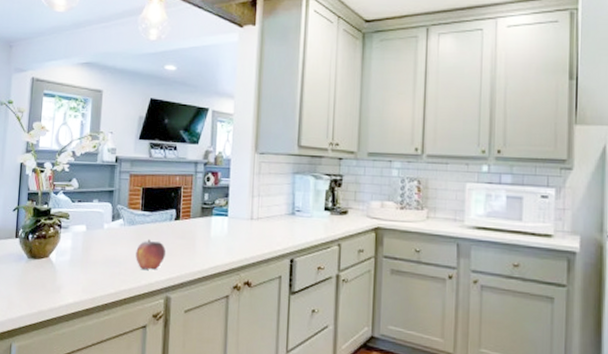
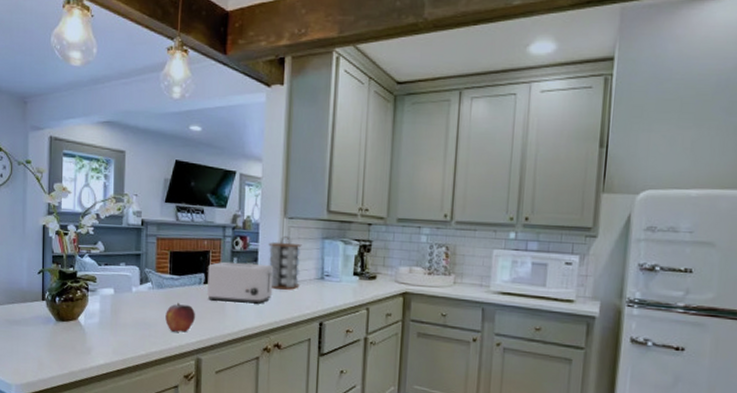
toaster: none [178,197,245,240] -> present [207,261,274,304]
spice rack: none [239,170,273,226] -> present [268,235,302,290]

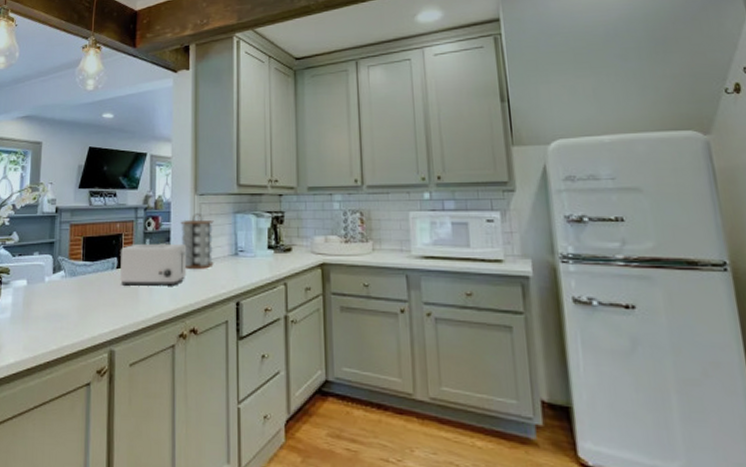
fruit: present [165,302,196,333] -> none [78,289,109,322]

